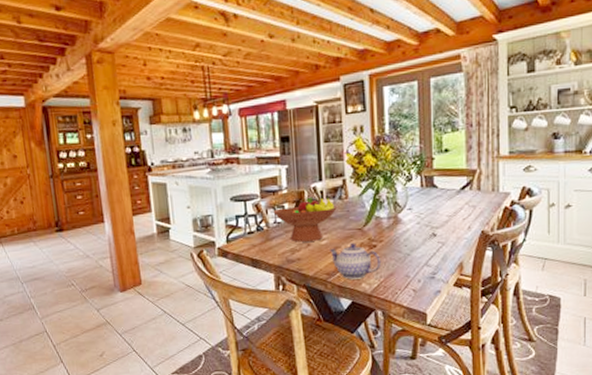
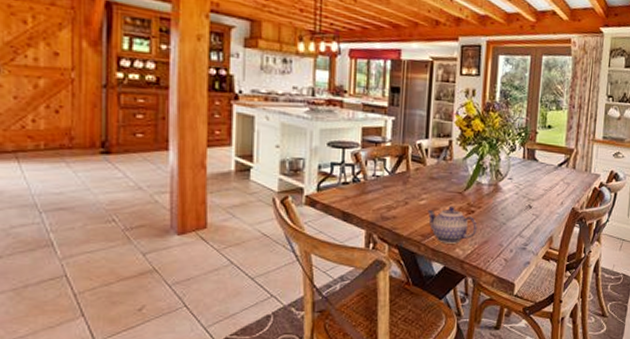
fruit bowl: present [273,194,338,242] -> none [373,152,441,200]

